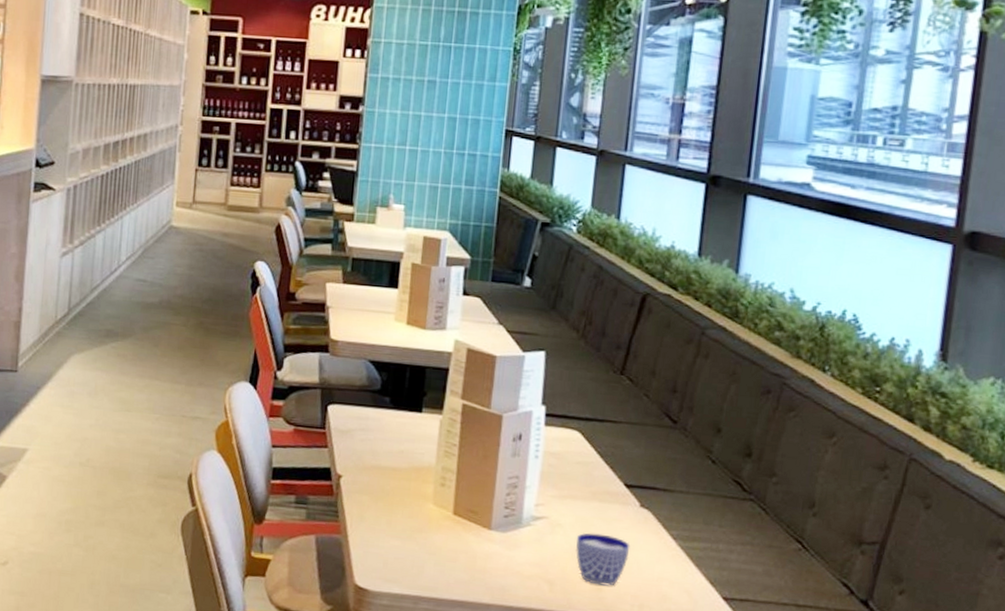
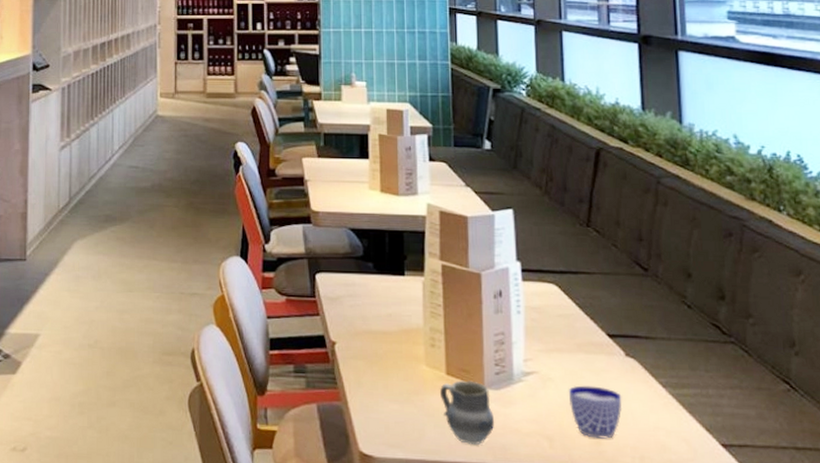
cup: none [444,520,498,584] -> present [440,380,495,445]

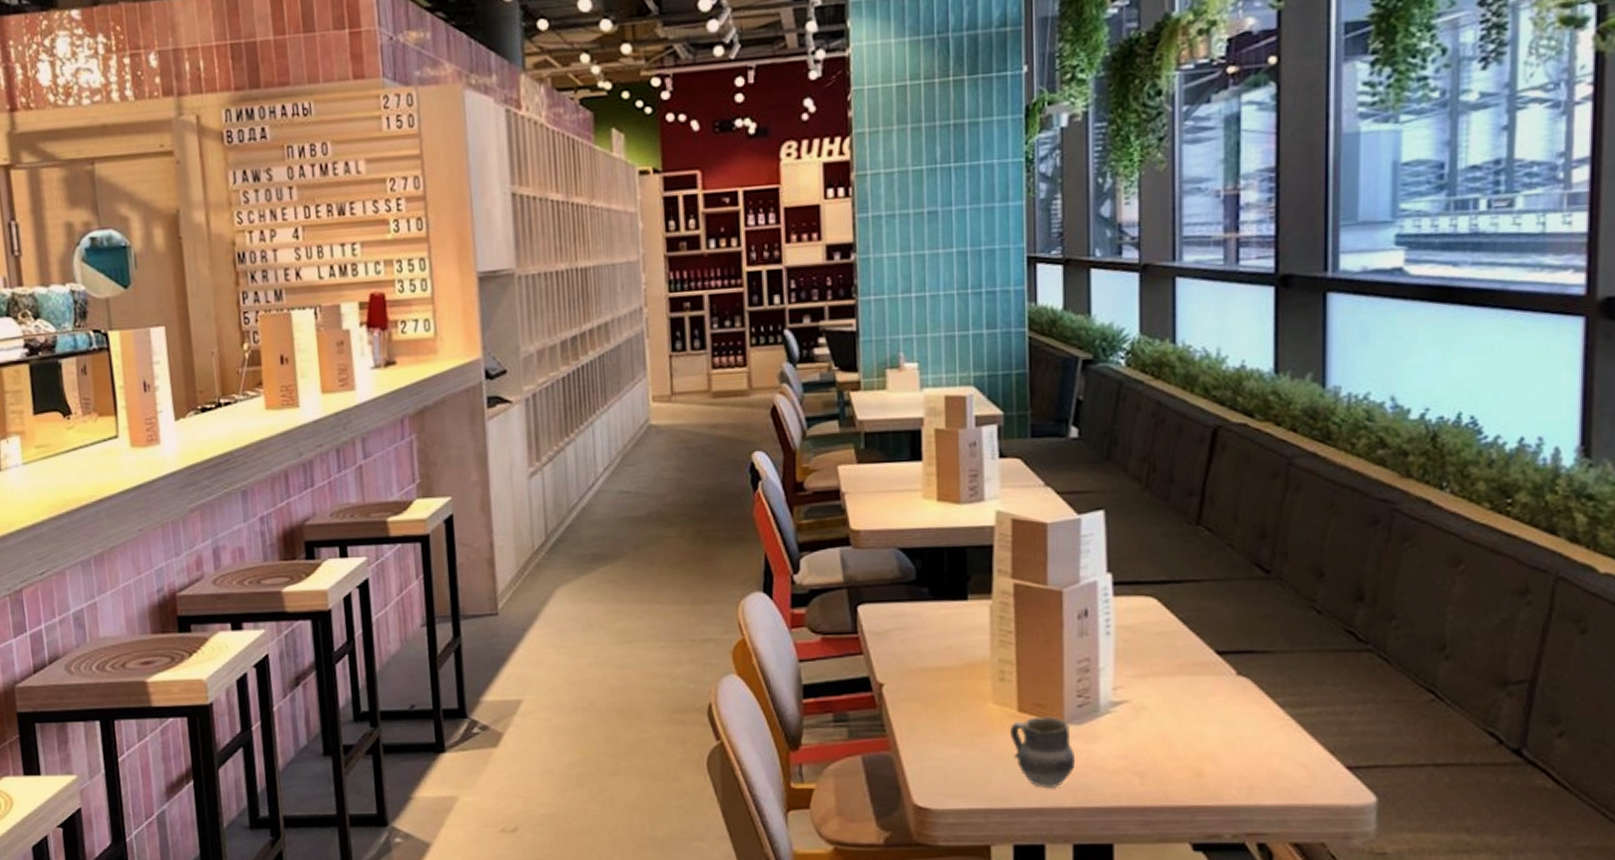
cup: present [568,385,623,439] -> none [1165,712,1230,771]

